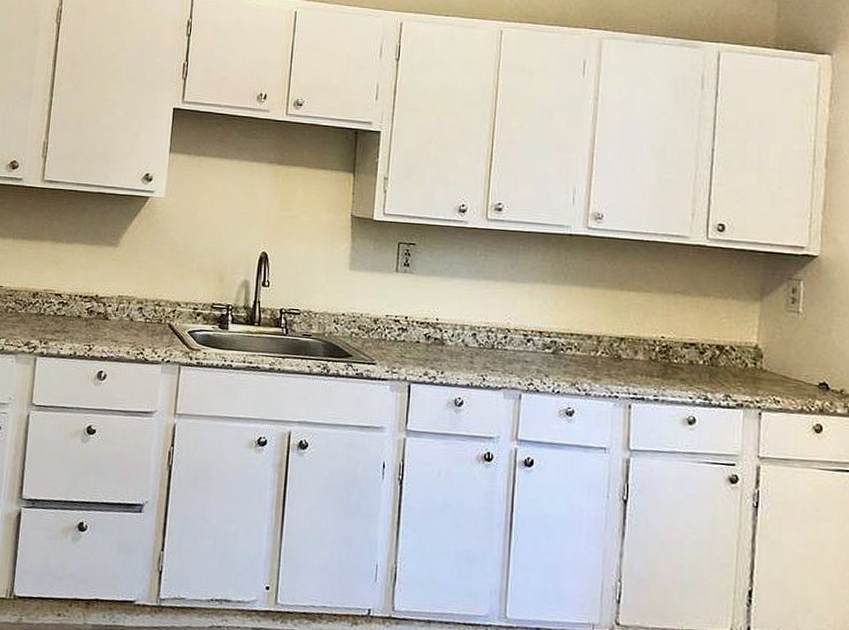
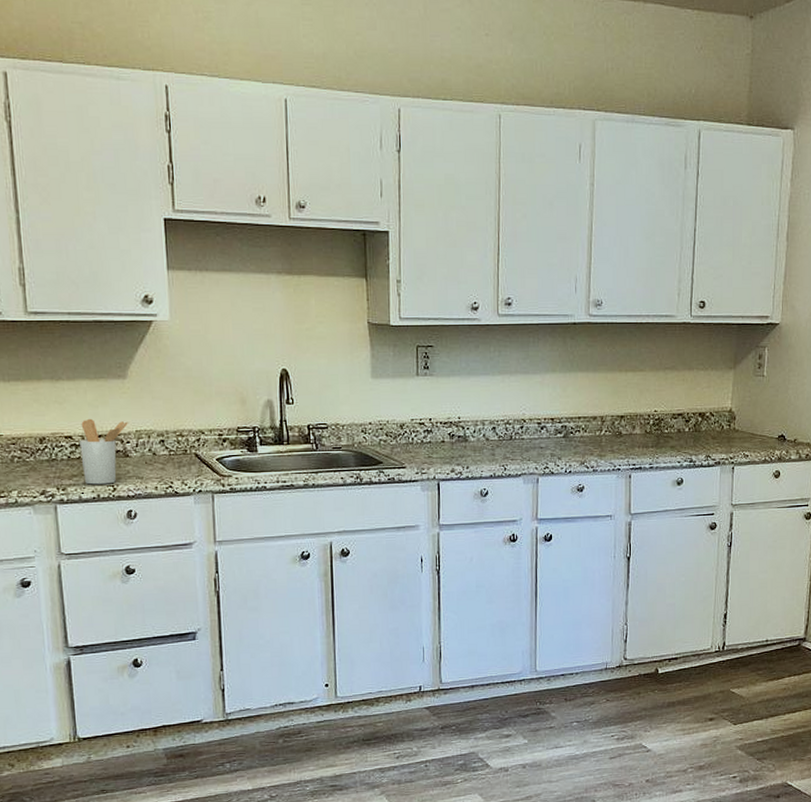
utensil holder: none [65,279,114,344] -> present [80,418,129,485]

